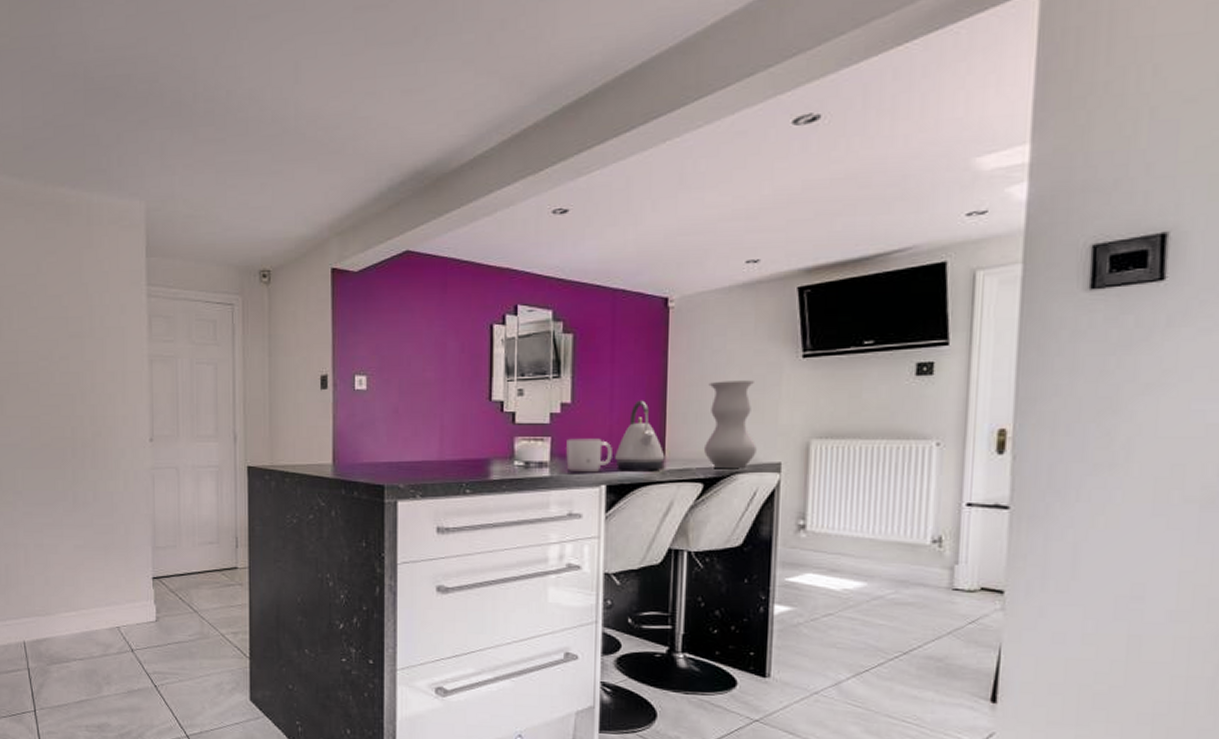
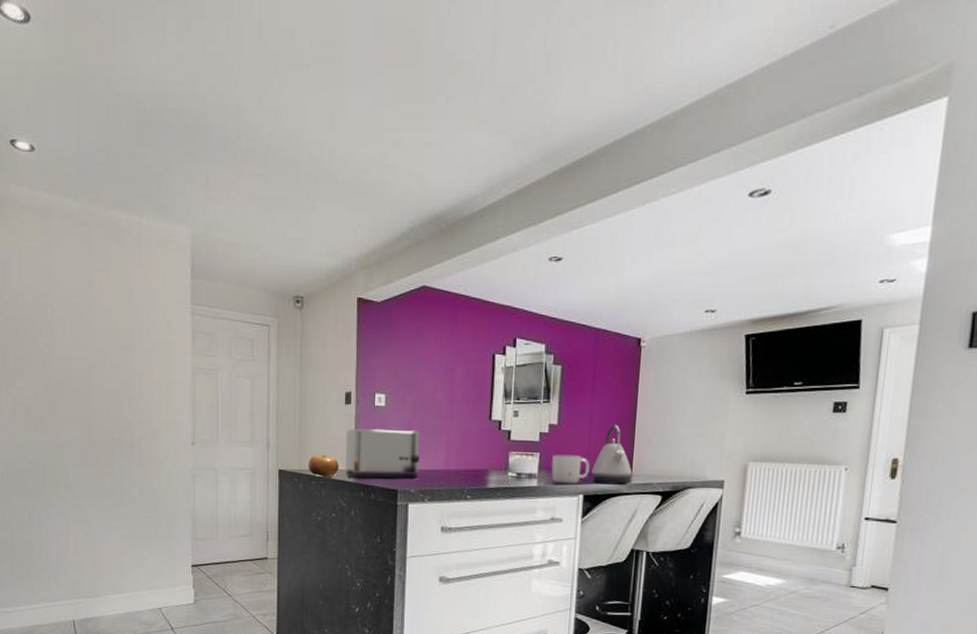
fruit: none [280,447,316,474] -> present [308,454,340,478]
toaster: none [322,415,409,474] -> present [344,428,421,480]
vase: present [703,380,757,469] -> none [663,410,706,485]

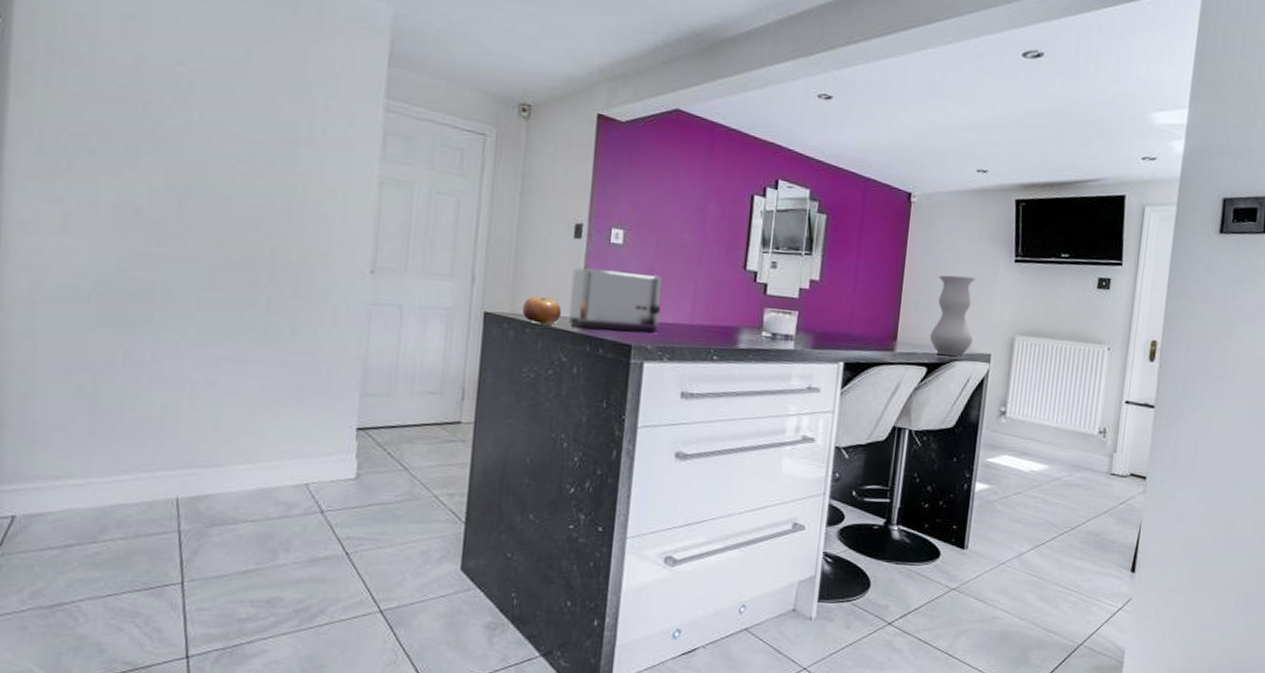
mug: present [551,454,590,485] -> none [810,314,853,350]
kettle: present [592,424,632,485] -> none [854,284,897,353]
vase: none [663,410,706,485] -> present [929,275,975,358]

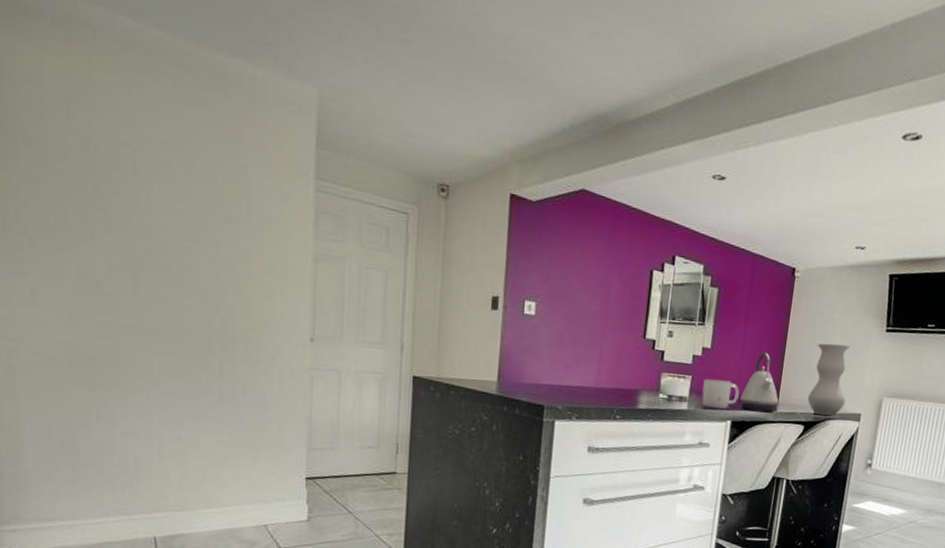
fruit: present [522,296,562,326] -> none [446,362,482,388]
toaster: present [568,268,663,334] -> none [487,336,572,396]
mug: none [810,314,853,350] -> present [701,378,739,410]
kettle: none [854,284,897,353] -> present [740,352,779,413]

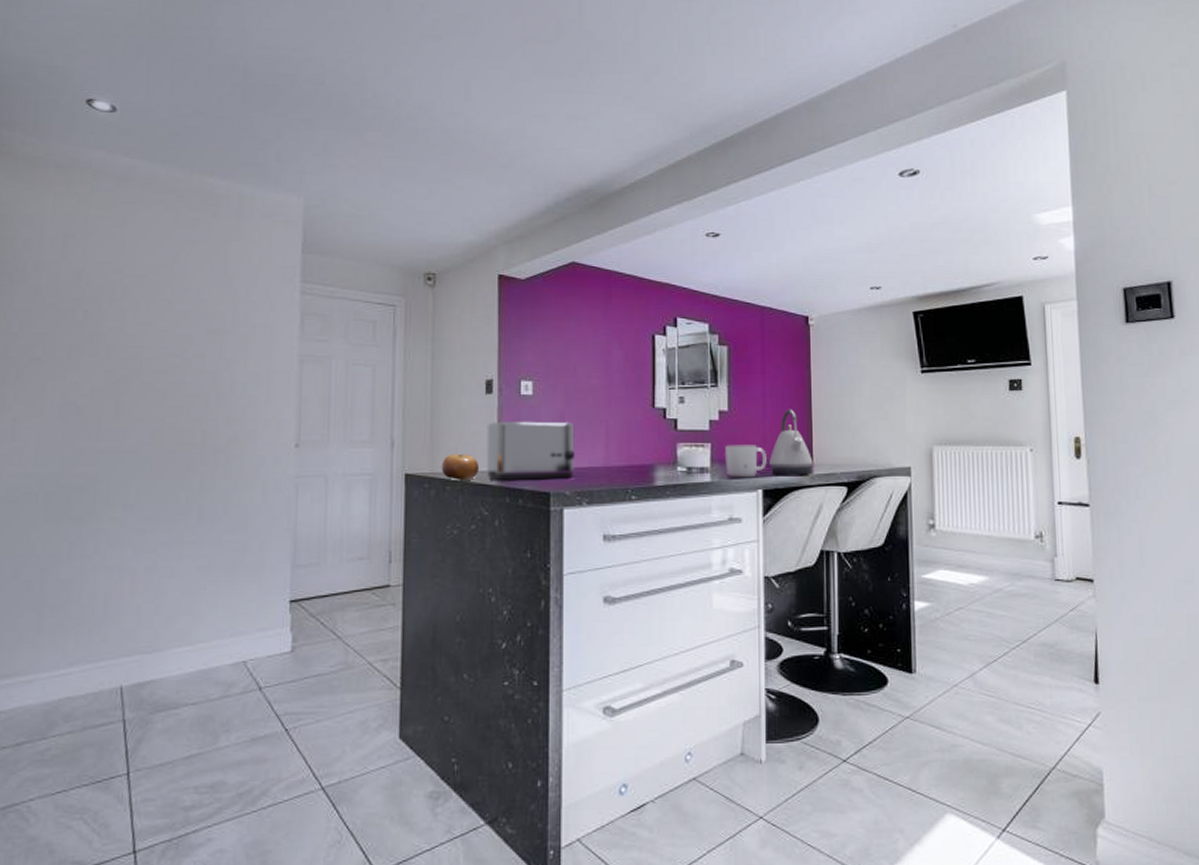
fruit: none [446,362,482,388] -> present [441,453,480,481]
toaster: none [487,336,572,396] -> present [486,421,575,481]
vase: present [807,343,850,417] -> none [845,392,890,473]

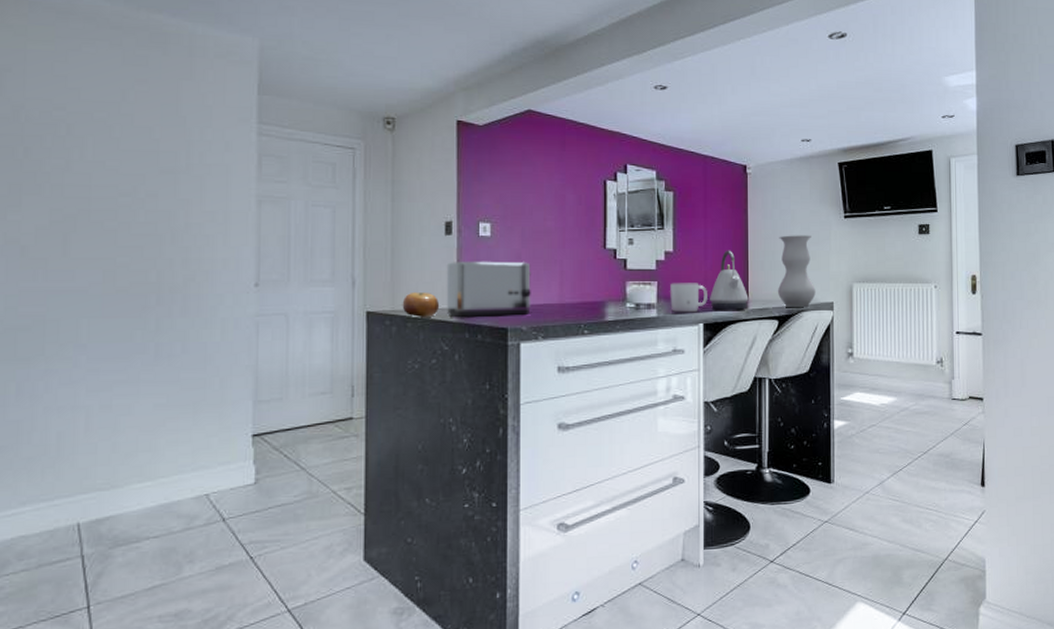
vase: none [845,392,890,473] -> present [777,235,816,308]

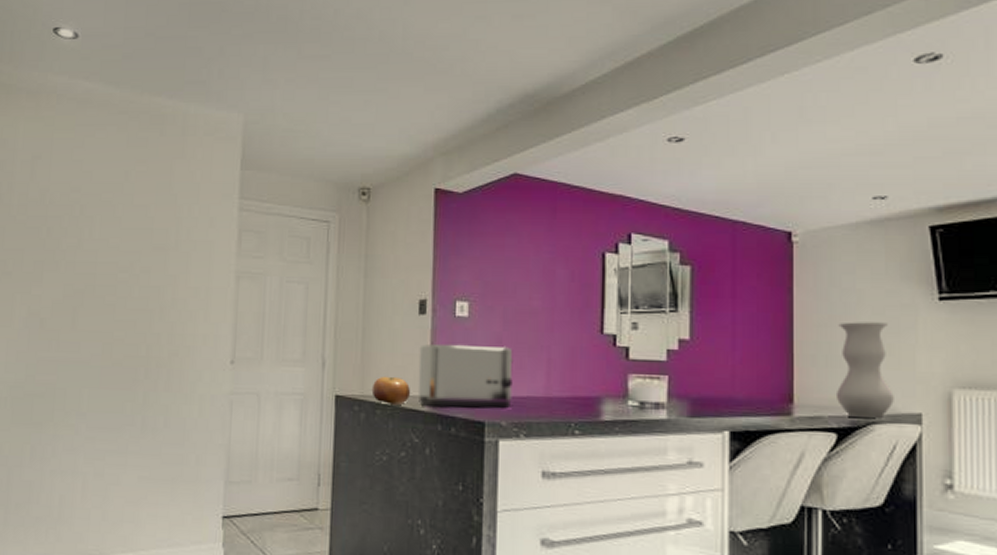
mug: present [670,283,709,313] -> none [685,378,737,417]
kettle: present [710,250,749,311] -> none [739,339,794,418]

